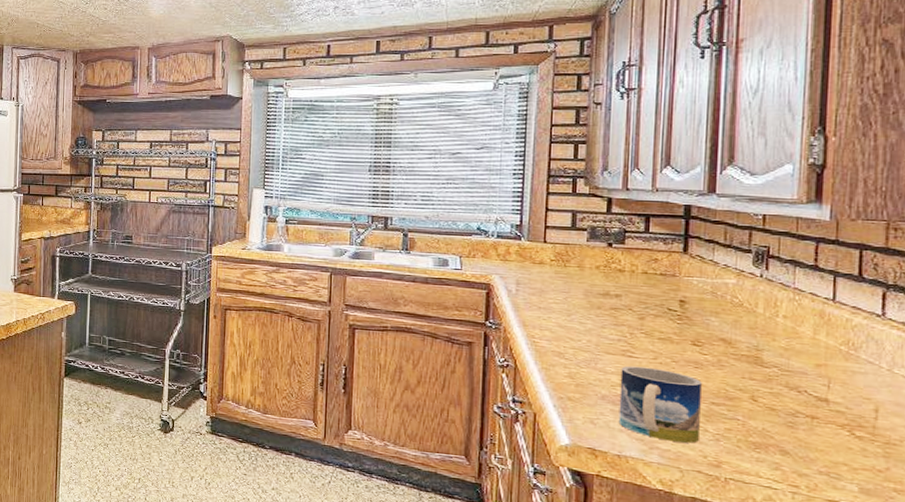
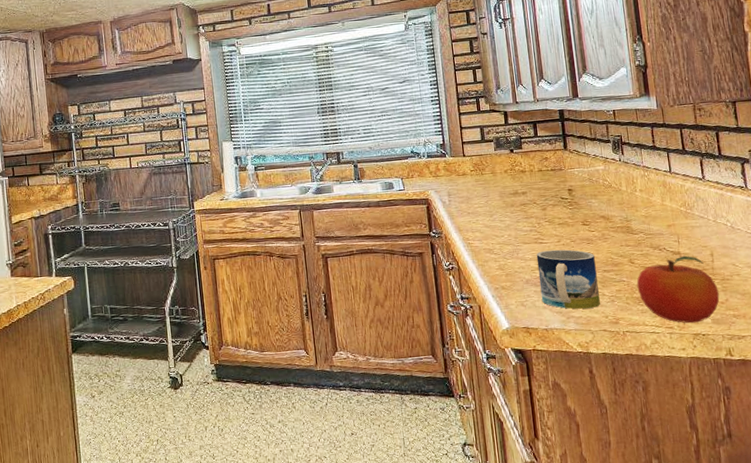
fruit: none [755,404,877,488] -> present [636,255,720,323]

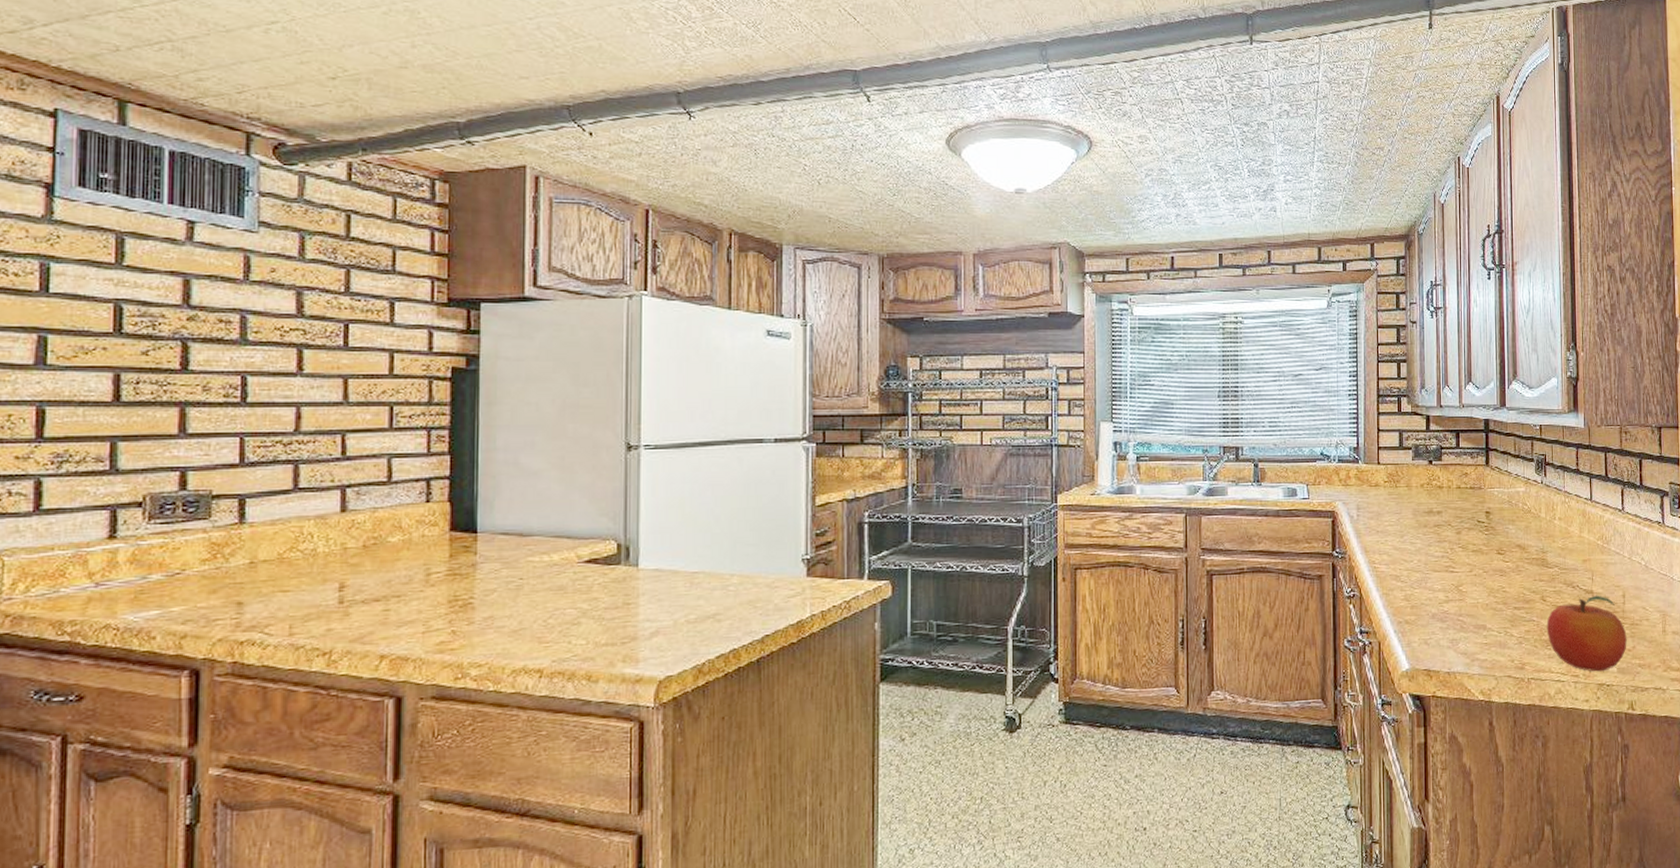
mug: present [536,249,600,309] -> none [1445,580,1507,651]

